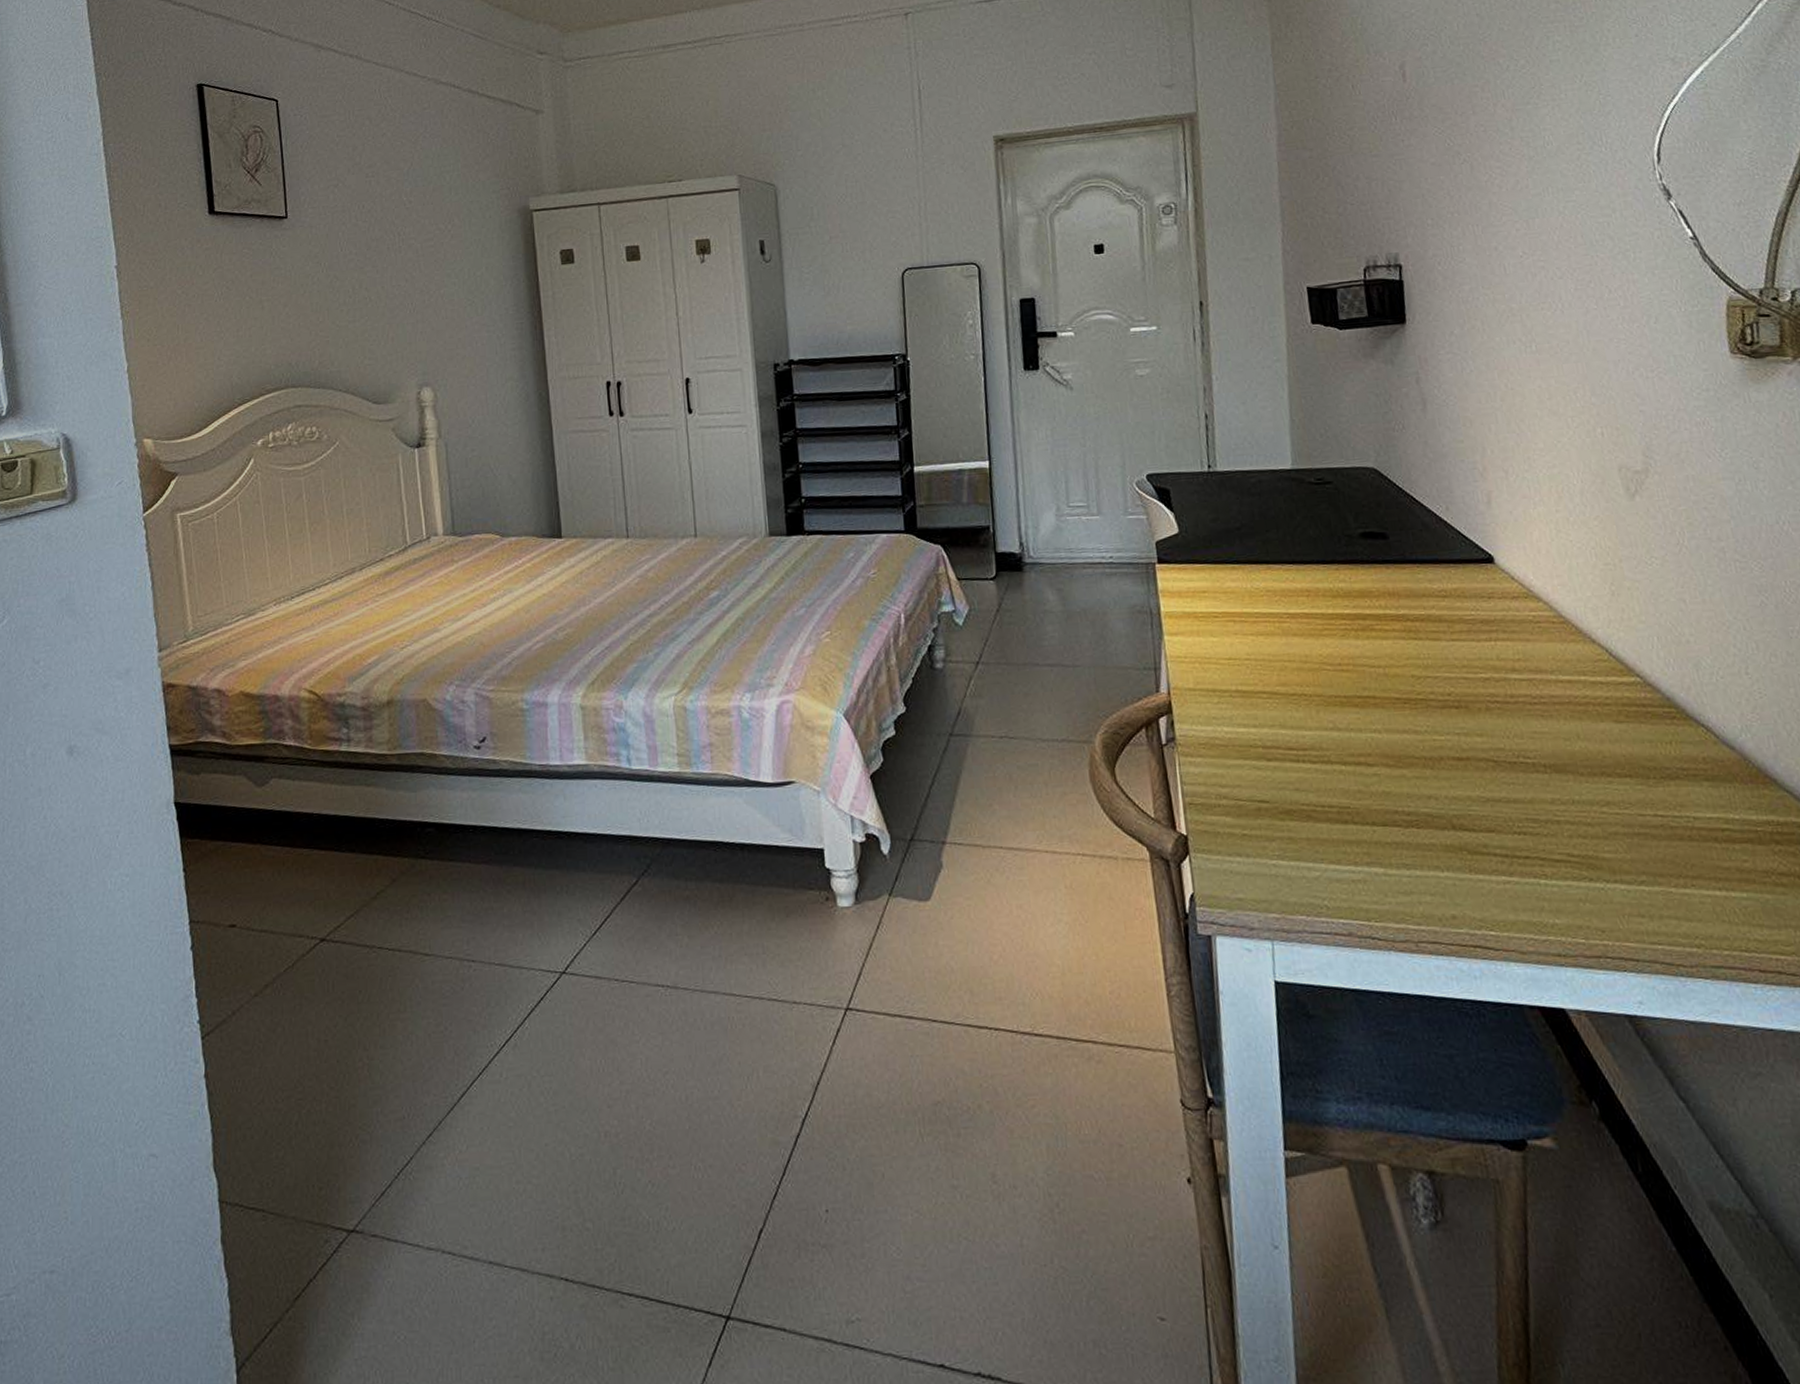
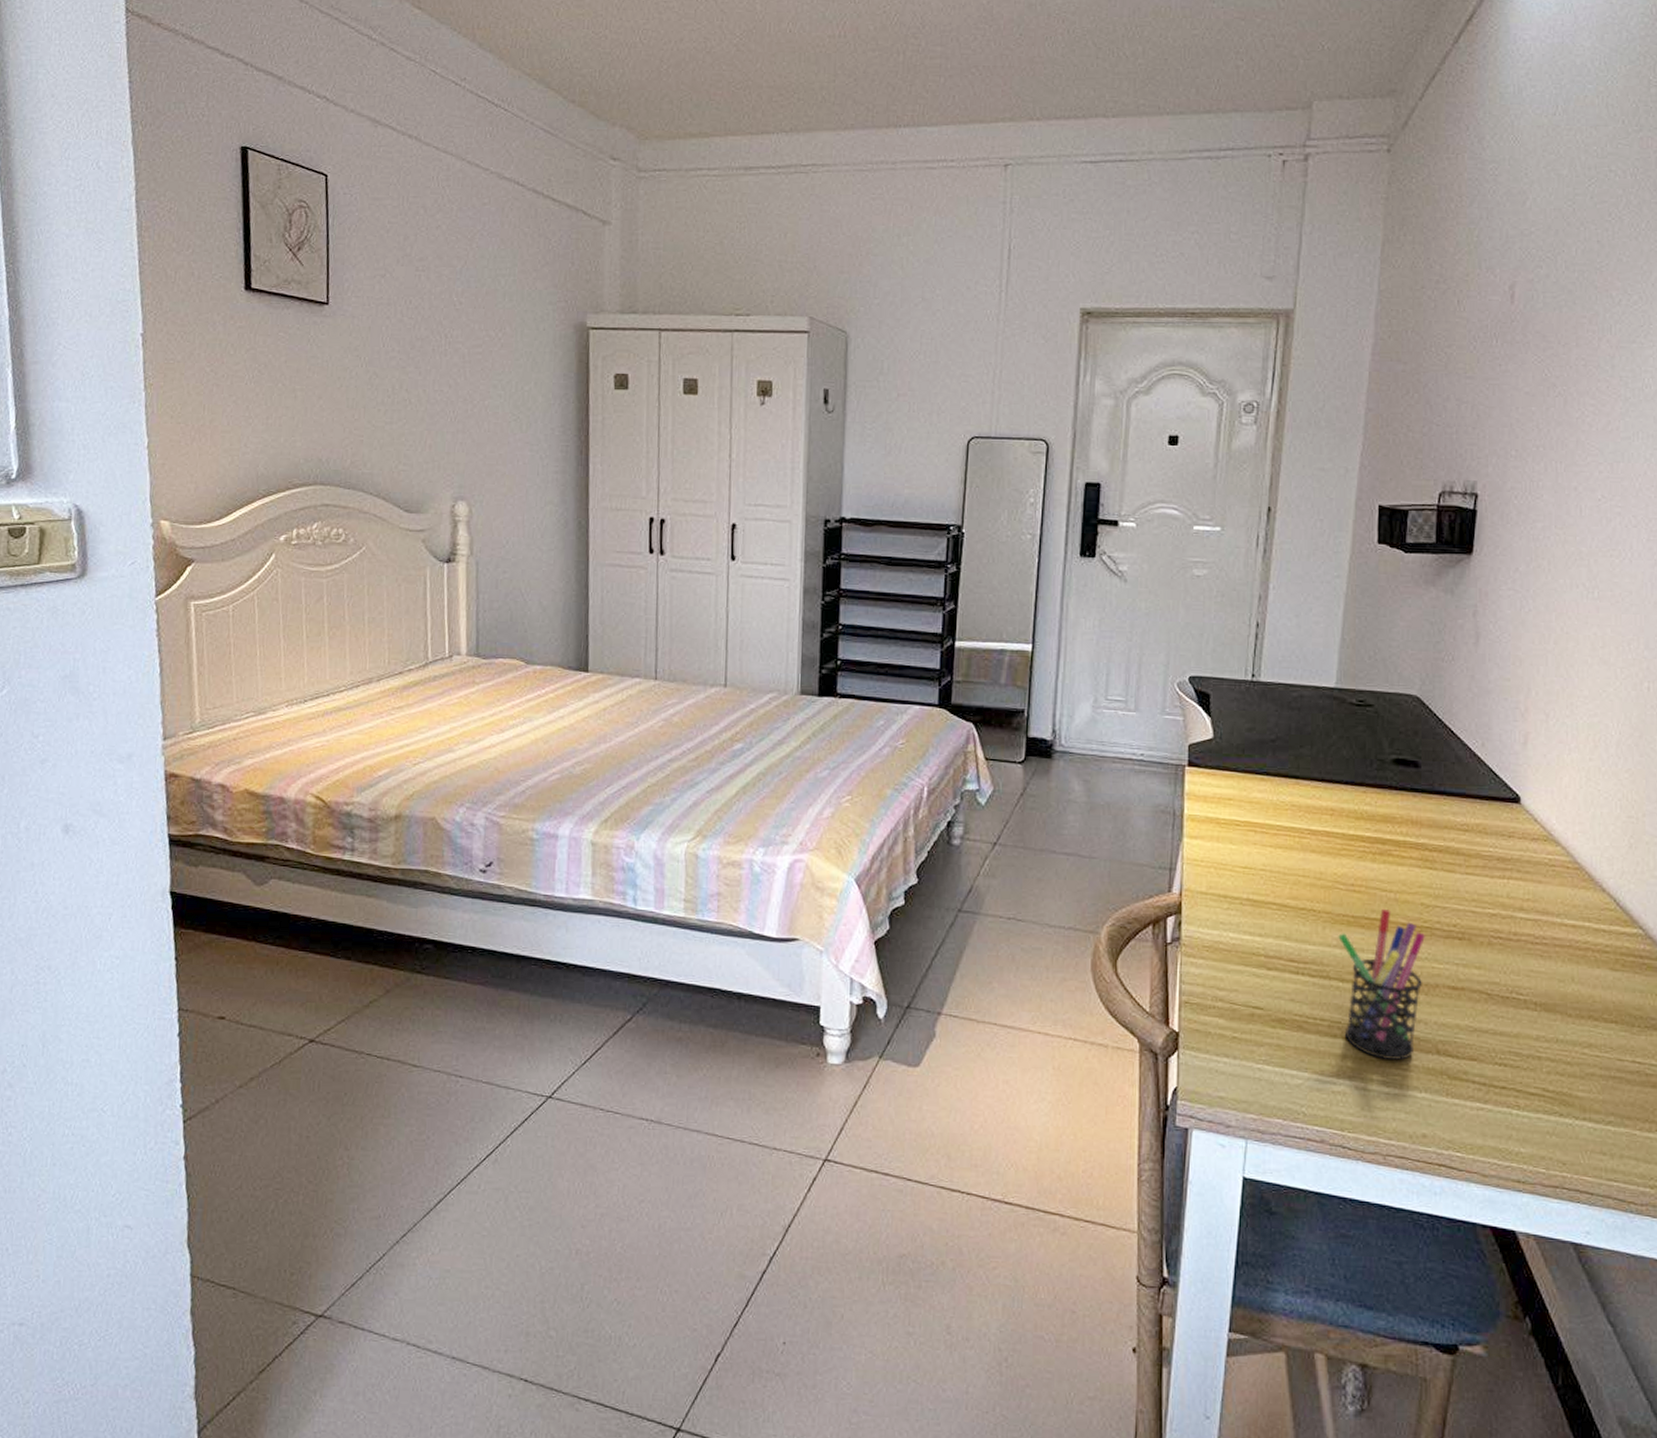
pen holder: none [1333,684,1430,841] -> present [1338,908,1426,1060]

